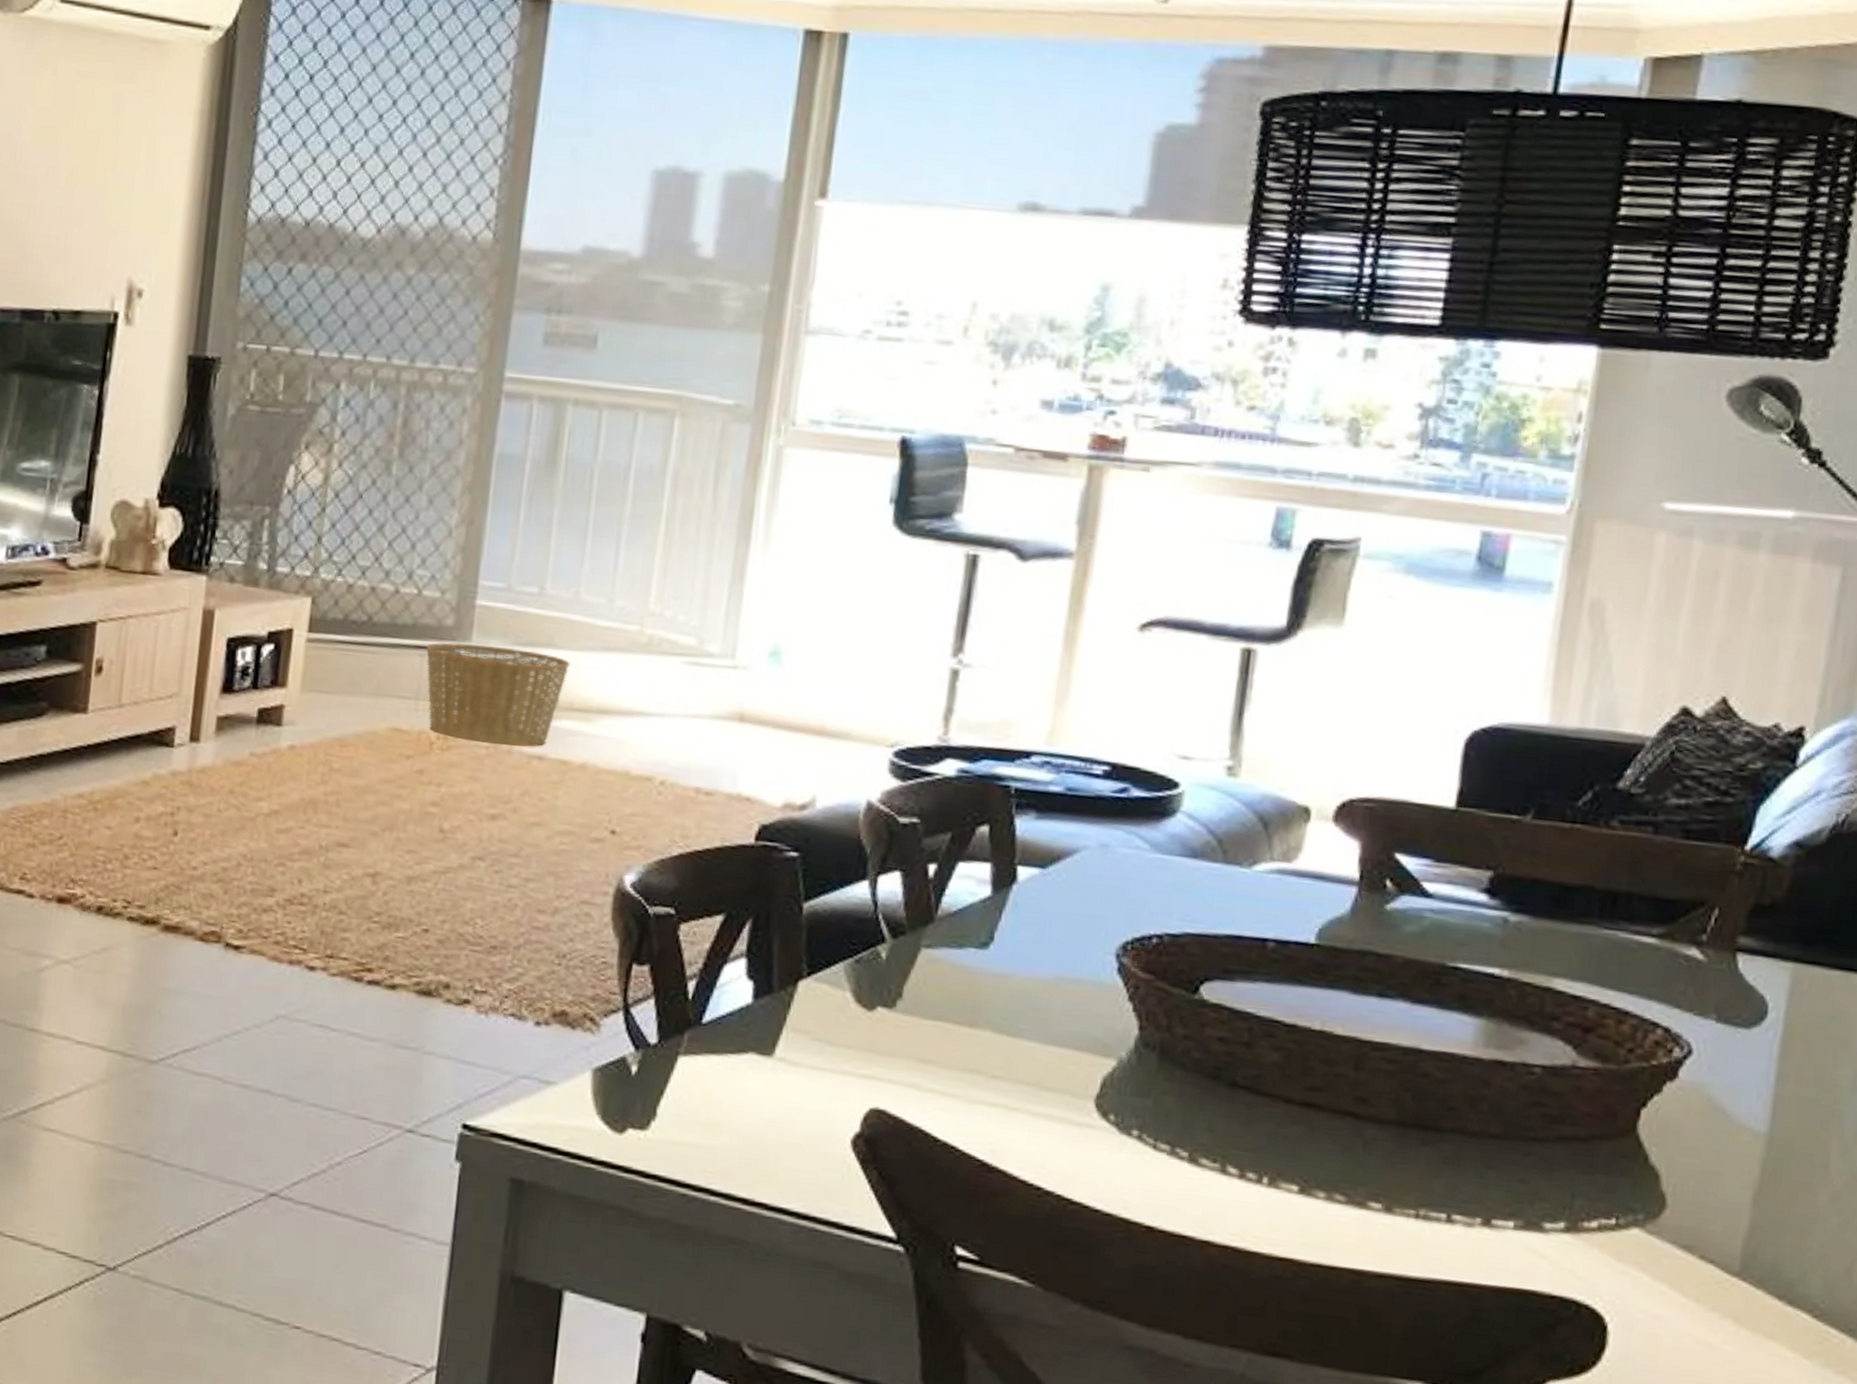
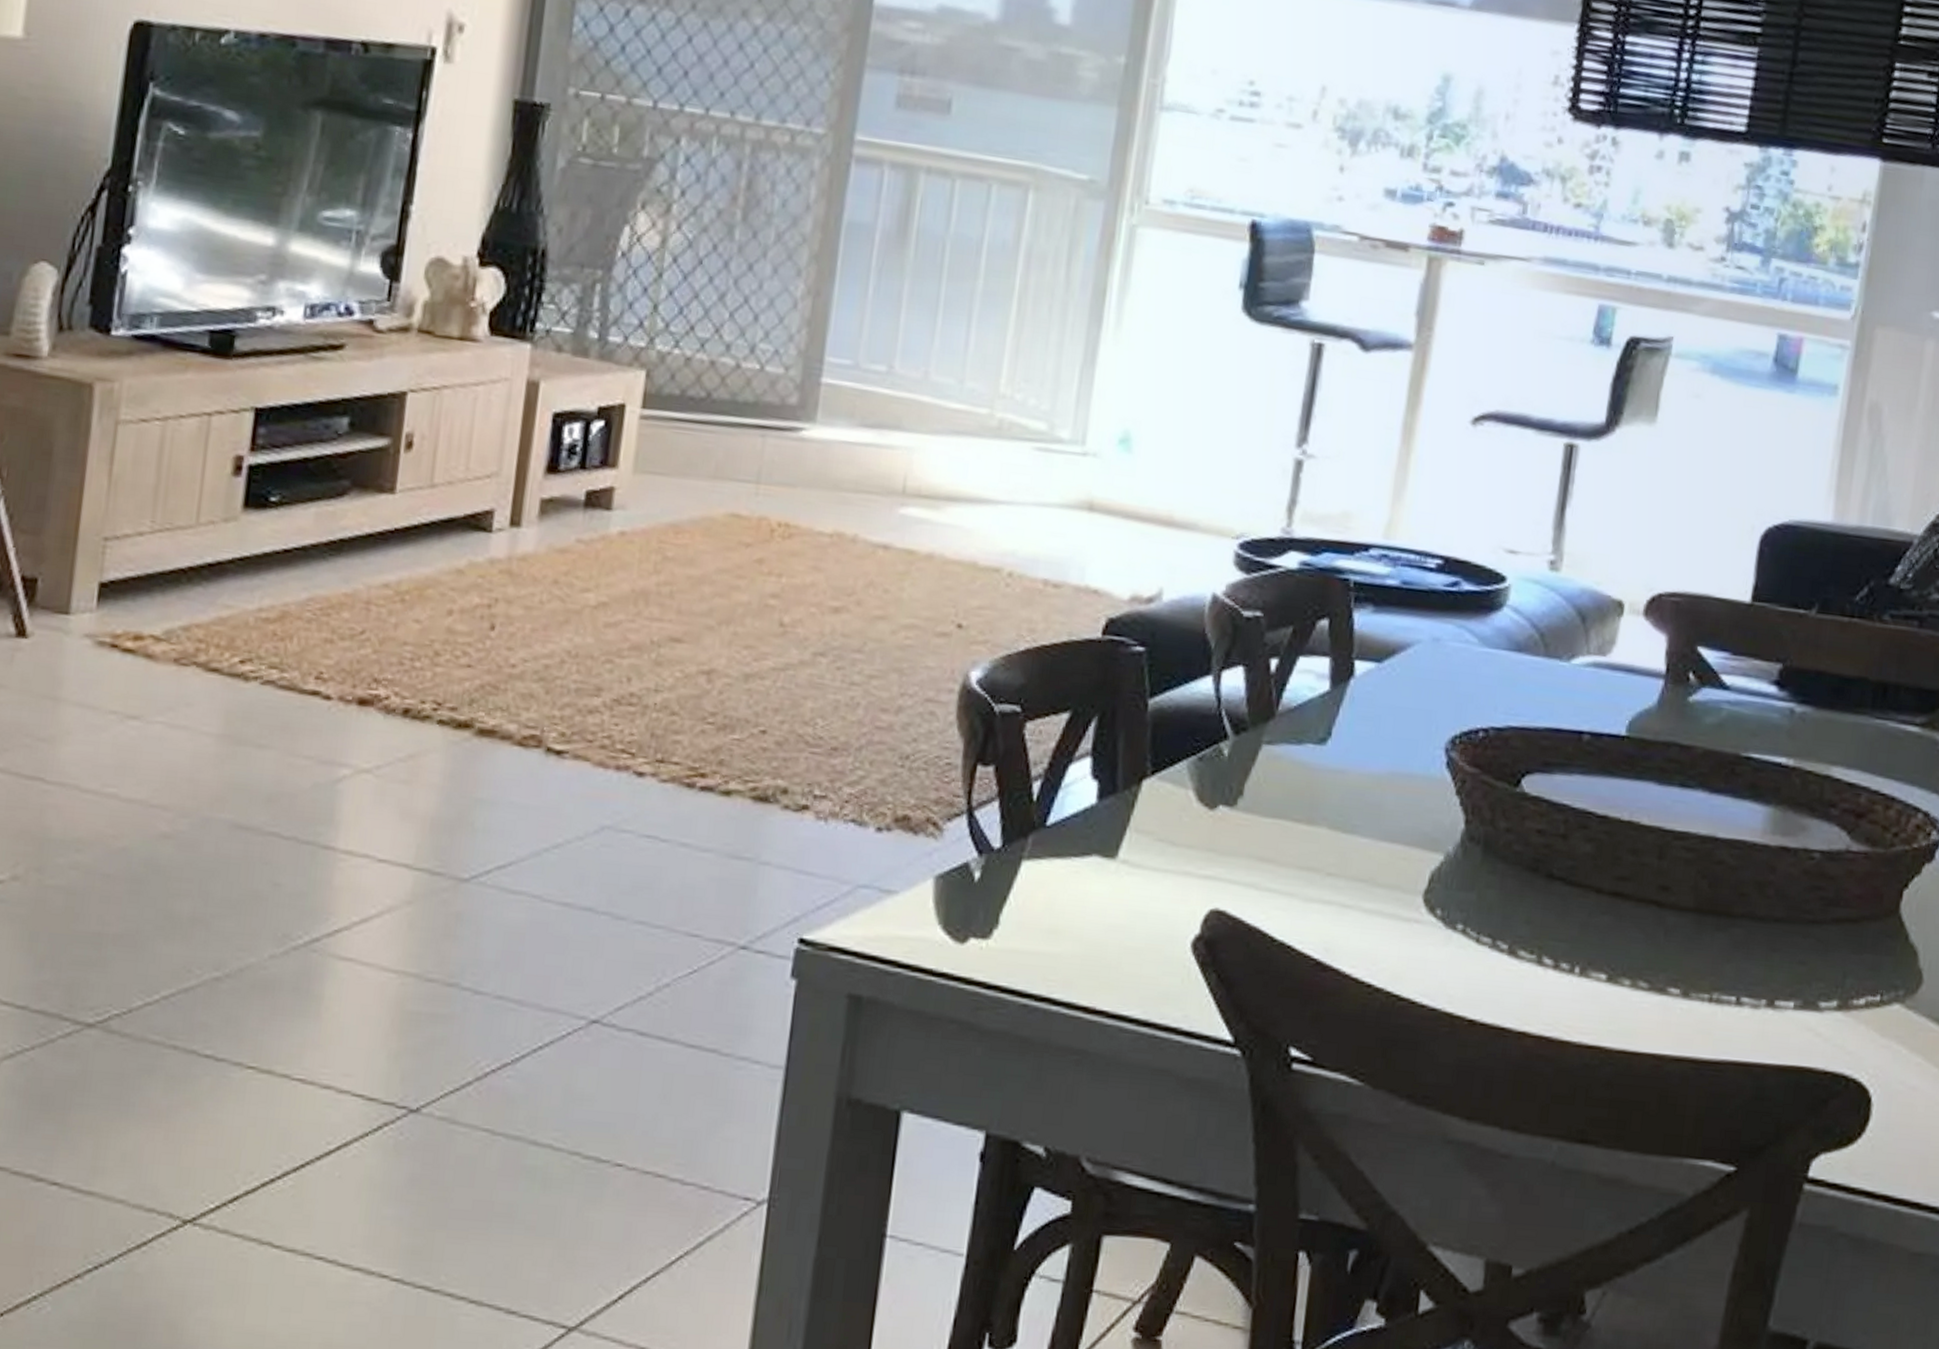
basket: present [425,642,571,747] -> none [767,422,919,535]

